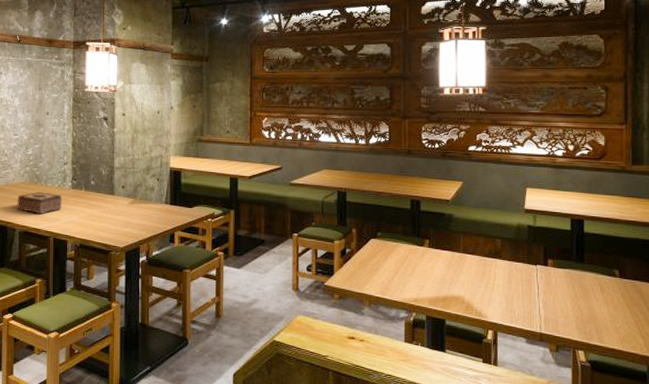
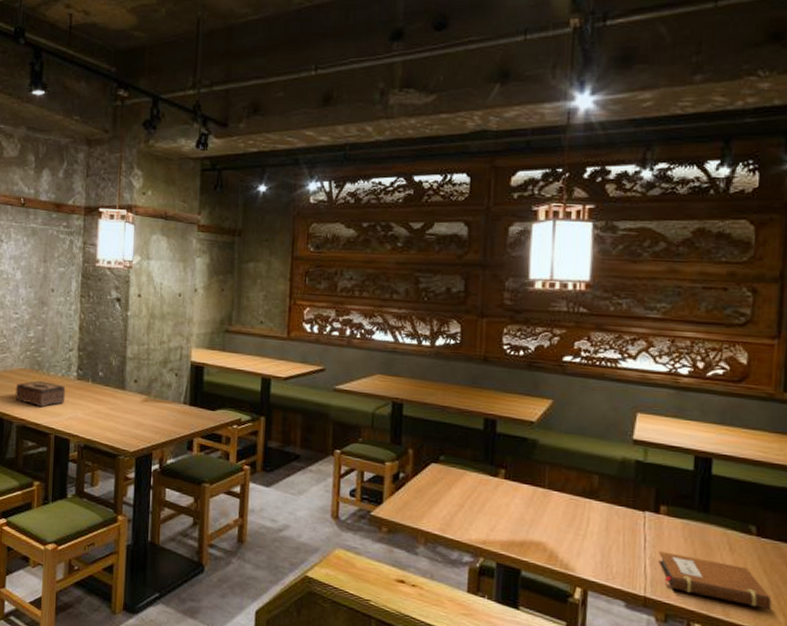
notebook: none [548,296,634,334] -> present [657,551,772,609]

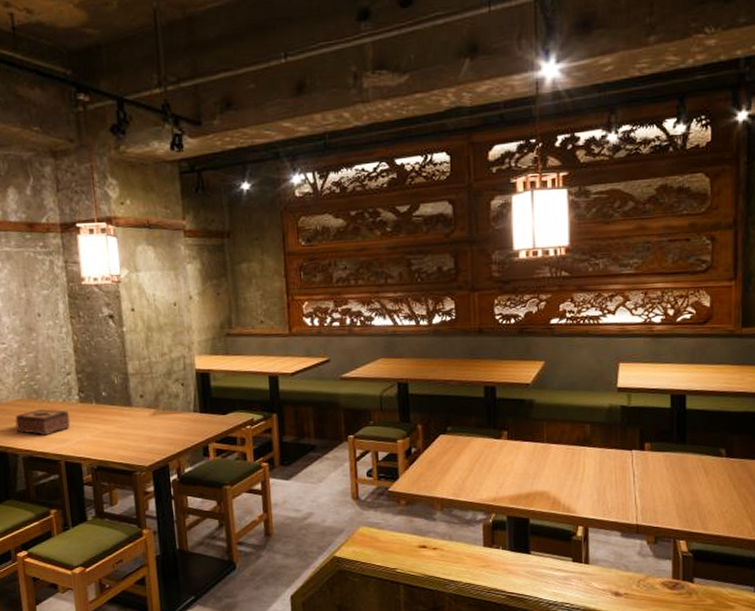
notebook: present [657,551,772,609] -> none [645,483,741,518]

